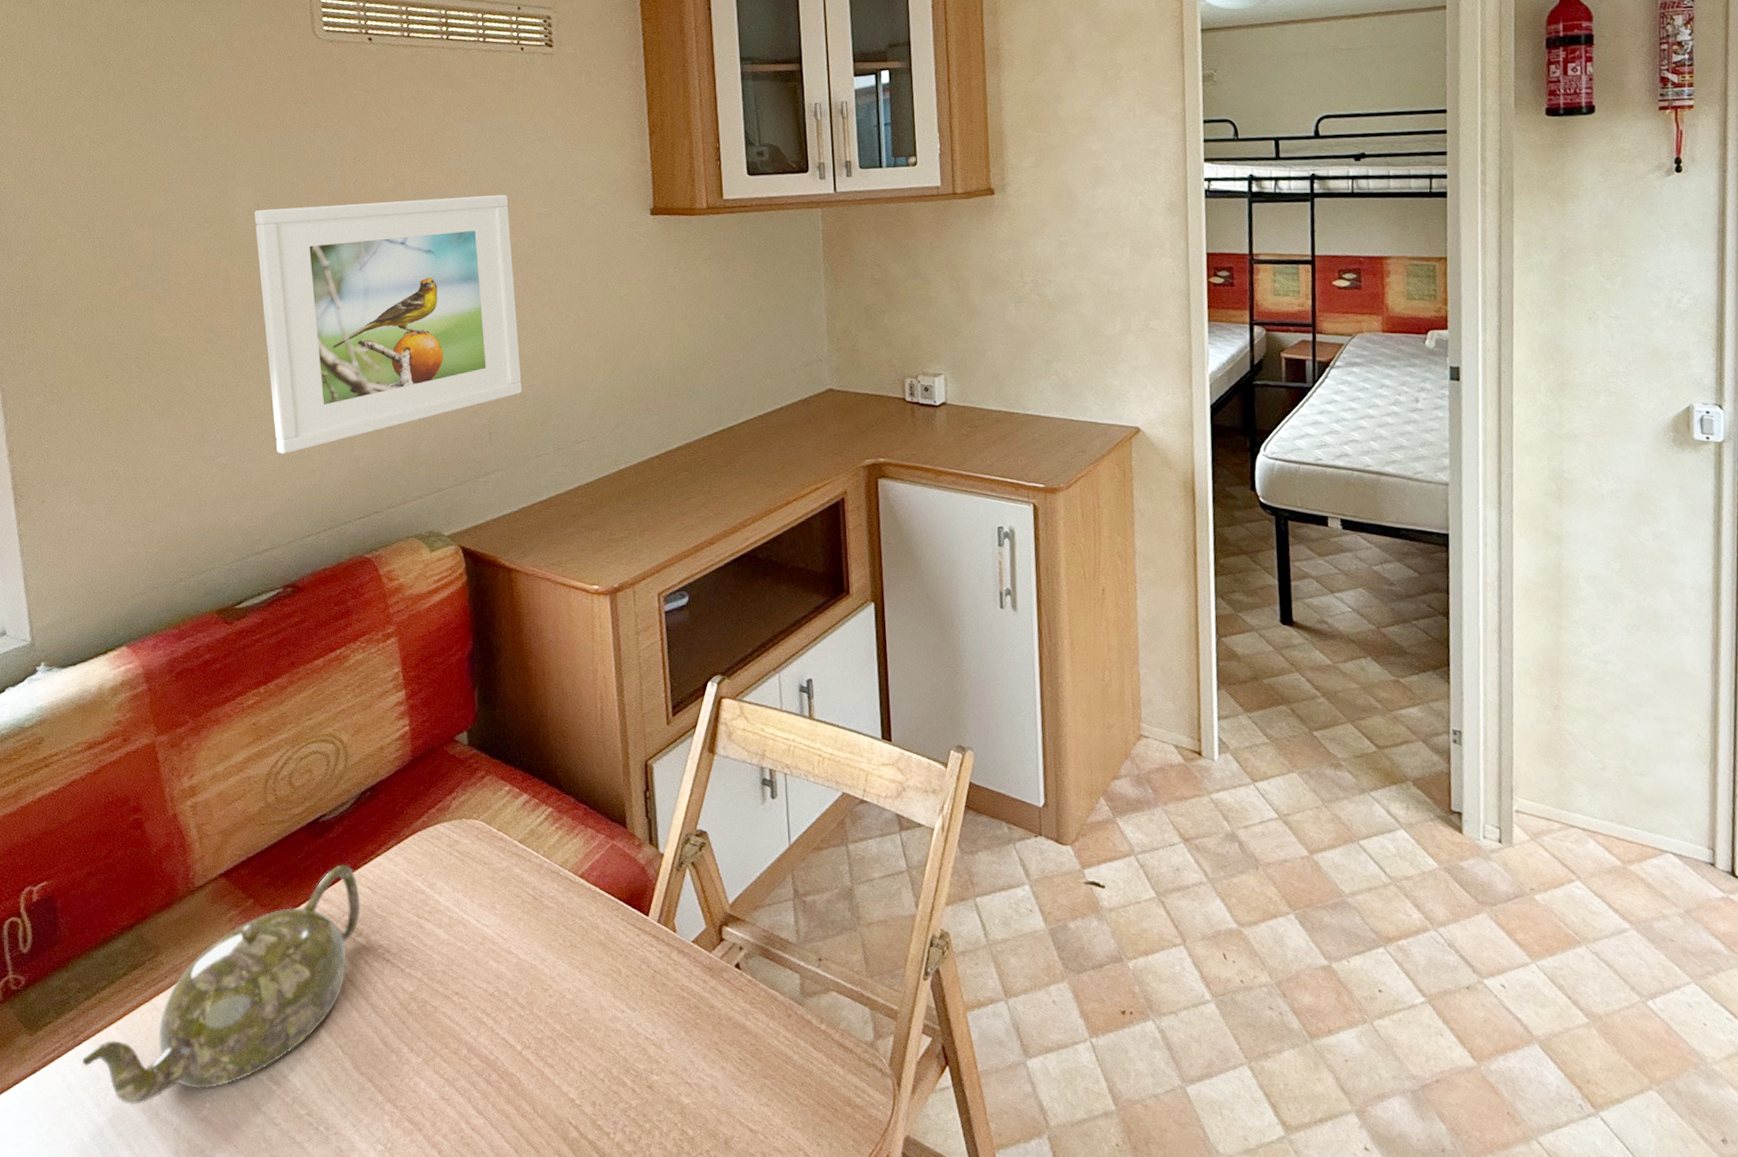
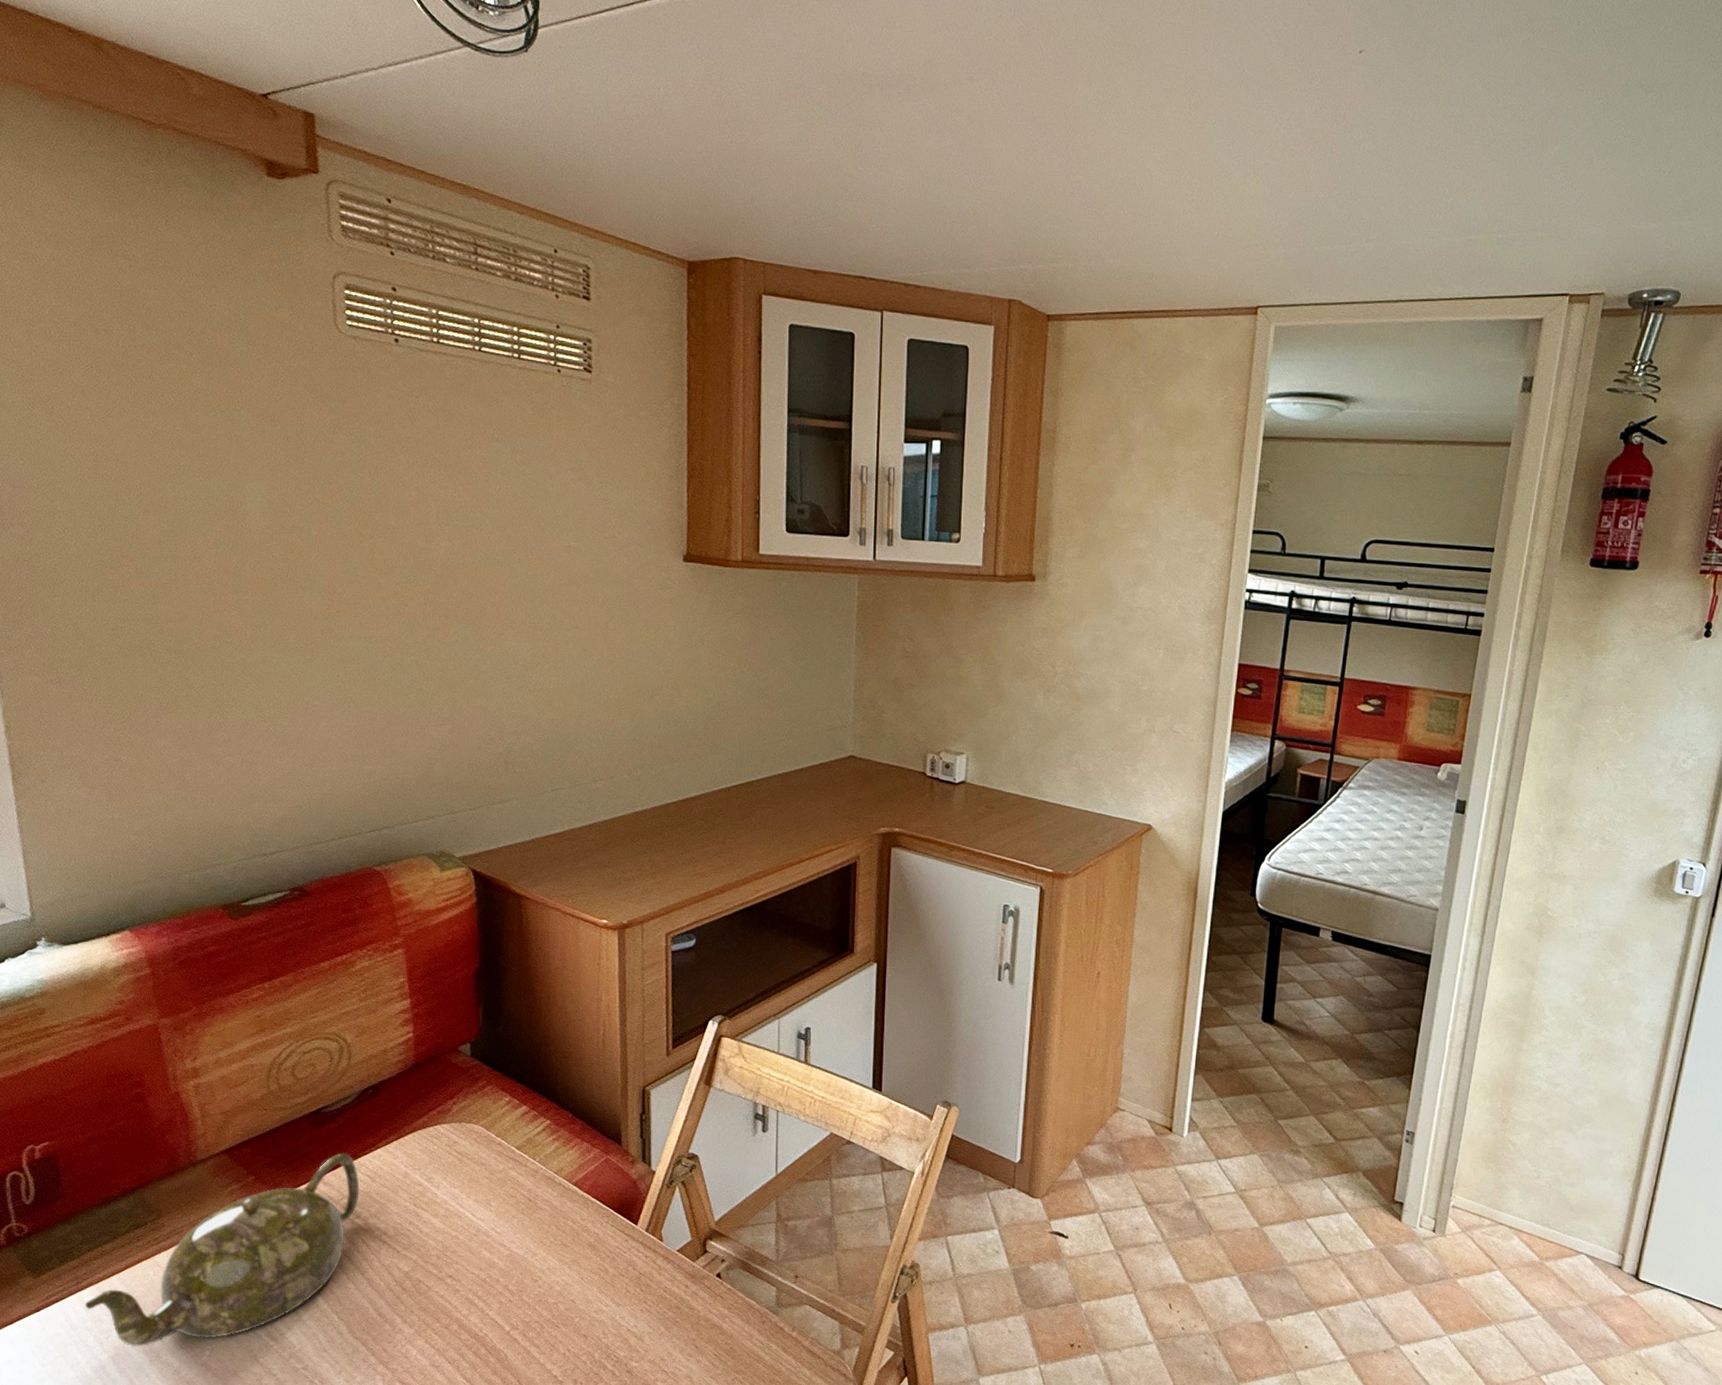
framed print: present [254,195,522,454] -> none [267,508,541,760]

